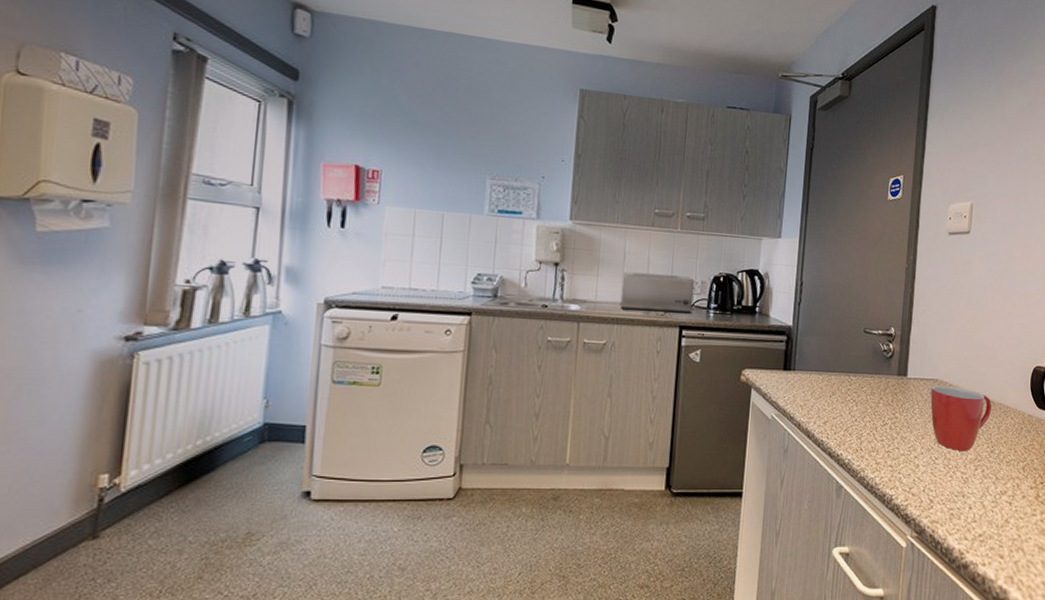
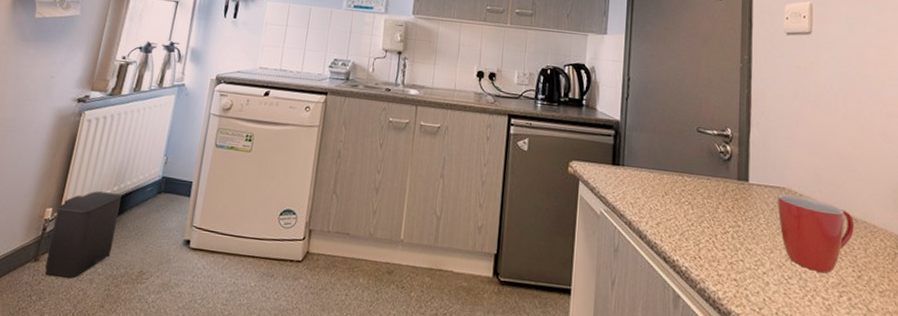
pedal bin: none [110,448,209,553] -> present [44,191,122,279]
toaster: present [620,272,696,315] -> none [454,61,524,104]

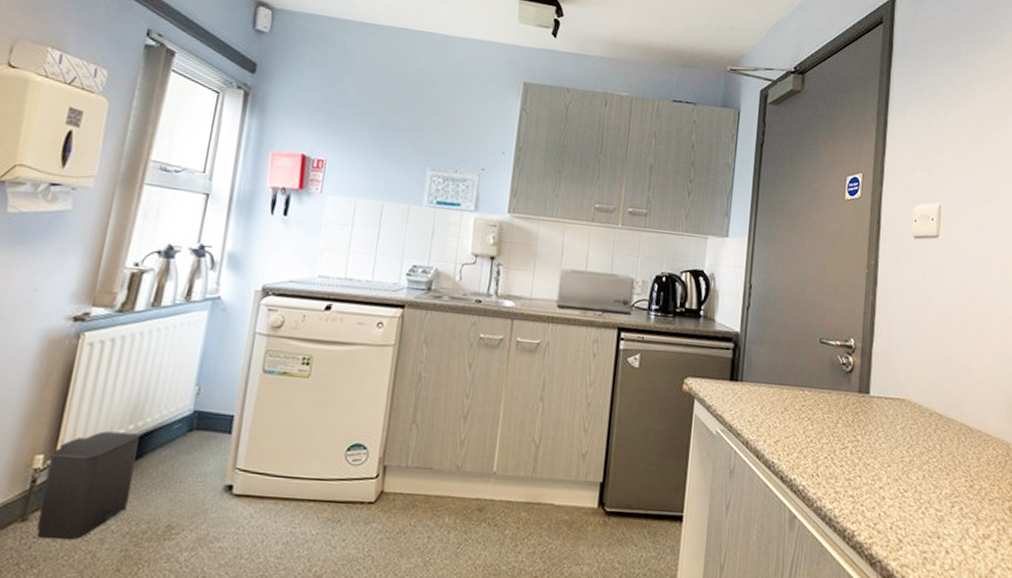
toaster: none [454,61,524,104] -> present [556,268,636,316]
mug: present [777,194,854,273] -> none [897,405,969,485]

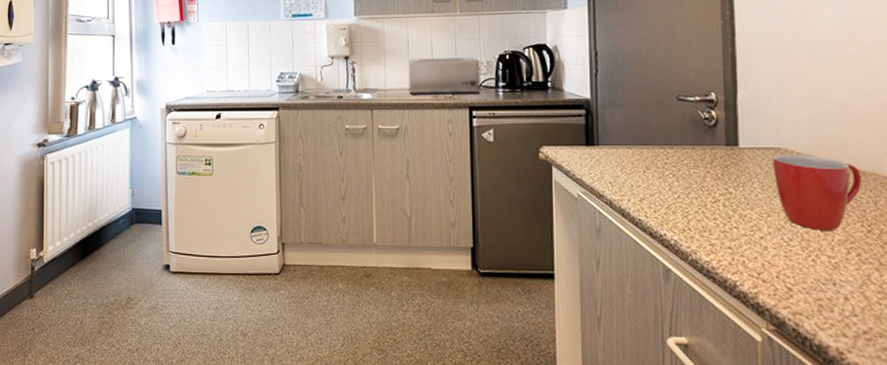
pedal bin: present [36,431,140,539] -> none [40,229,98,310]
mug: none [897,405,969,485] -> present [772,154,861,232]

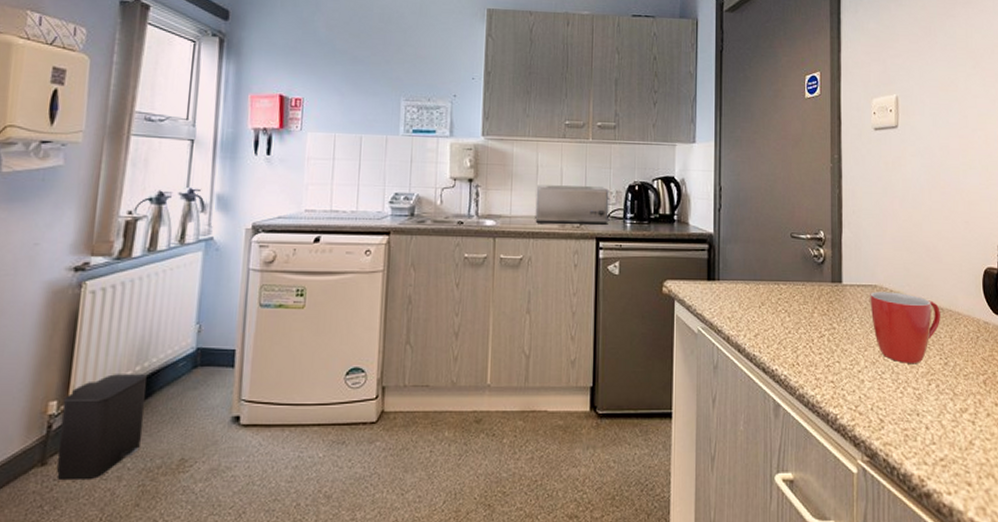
pedal bin: none [40,229,98,310] -> present [56,374,147,479]

